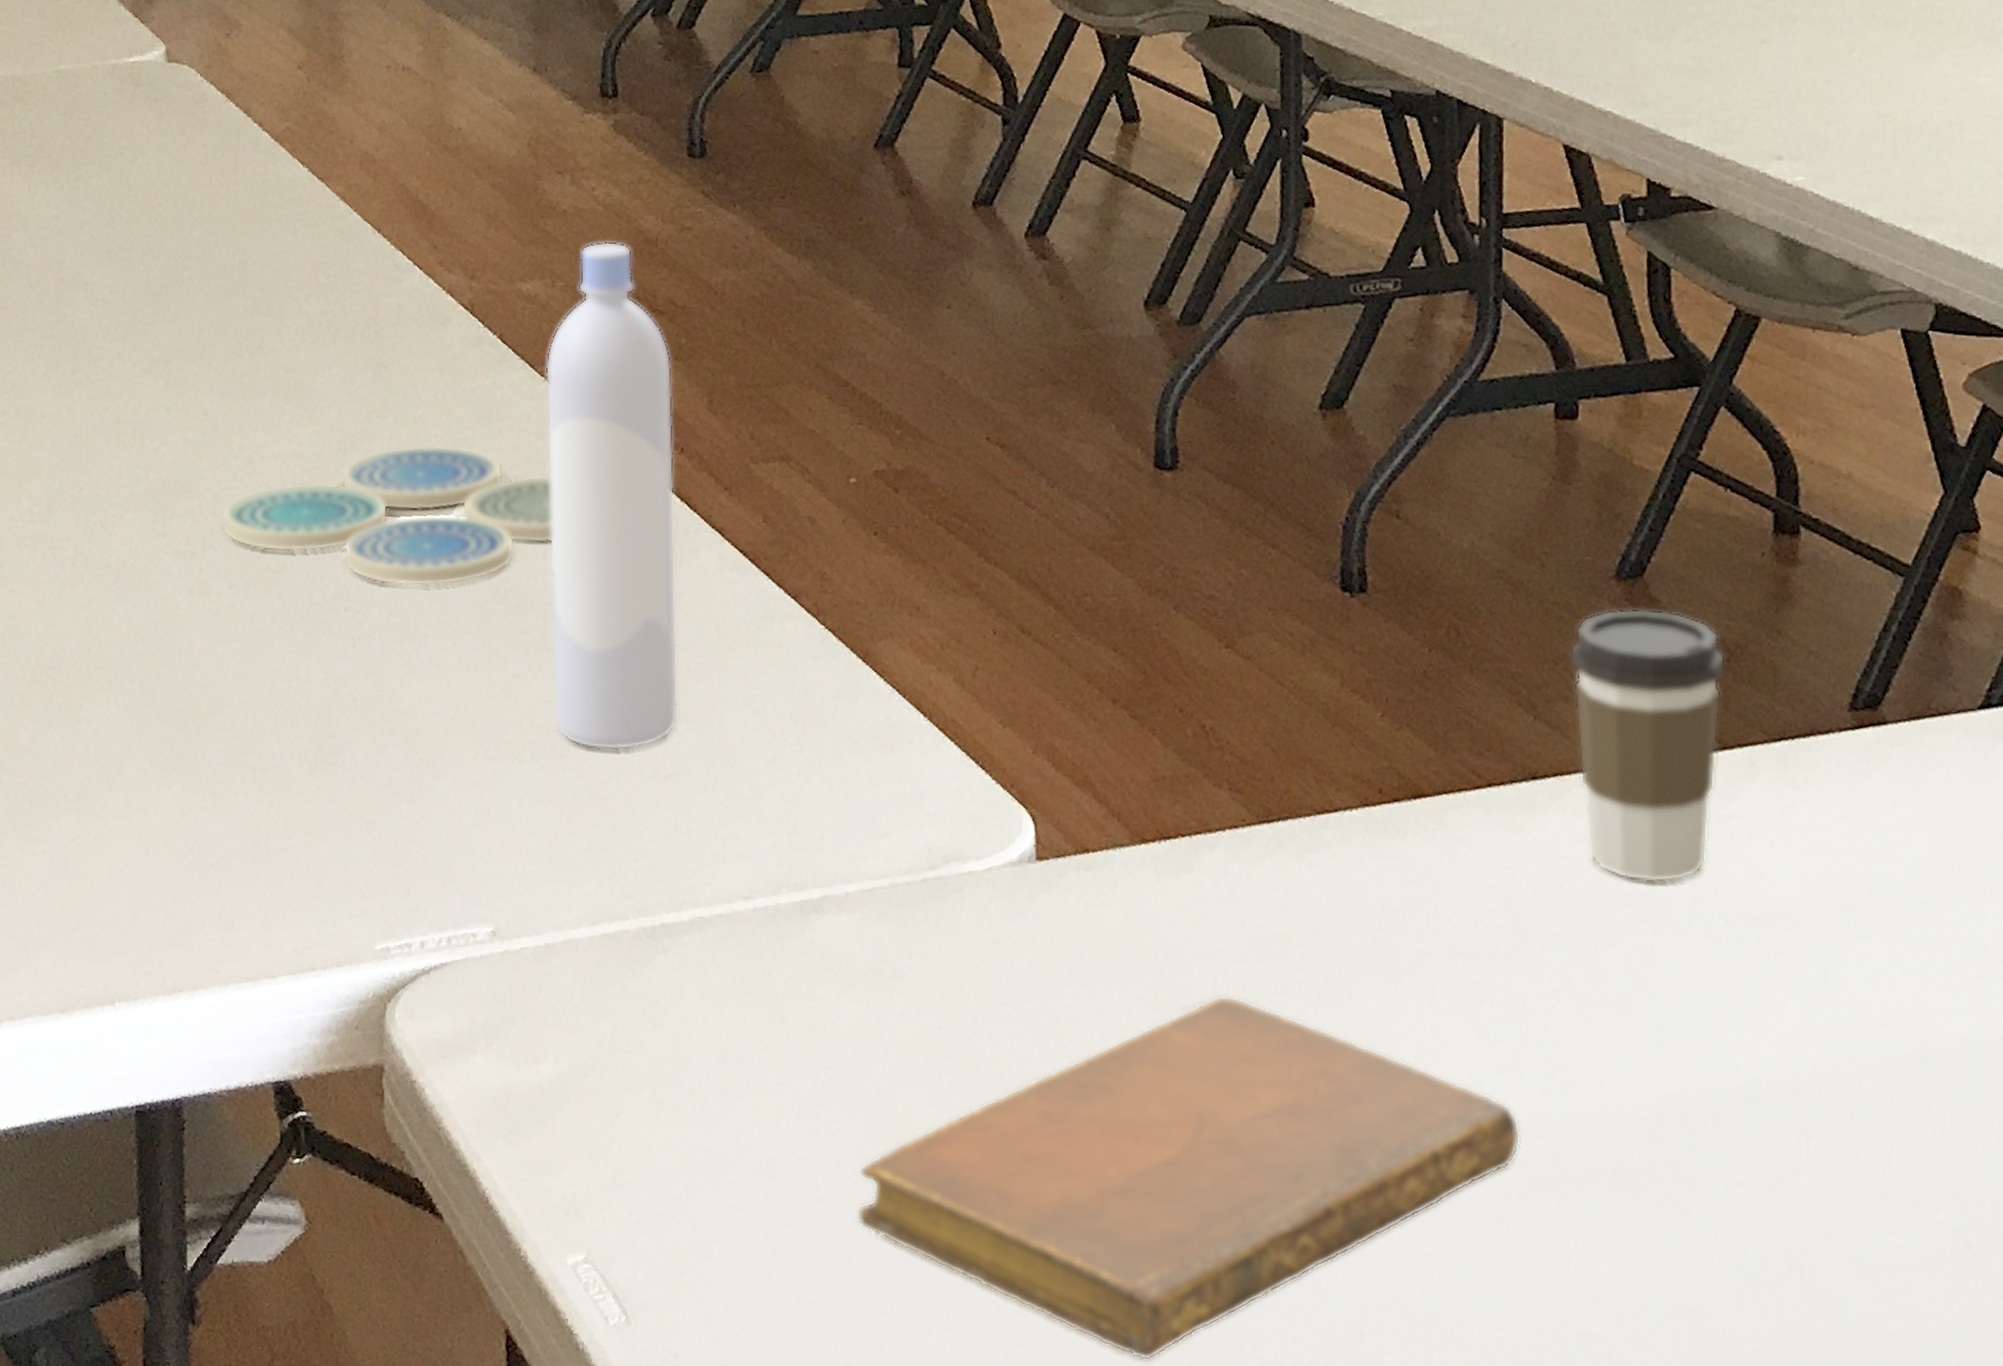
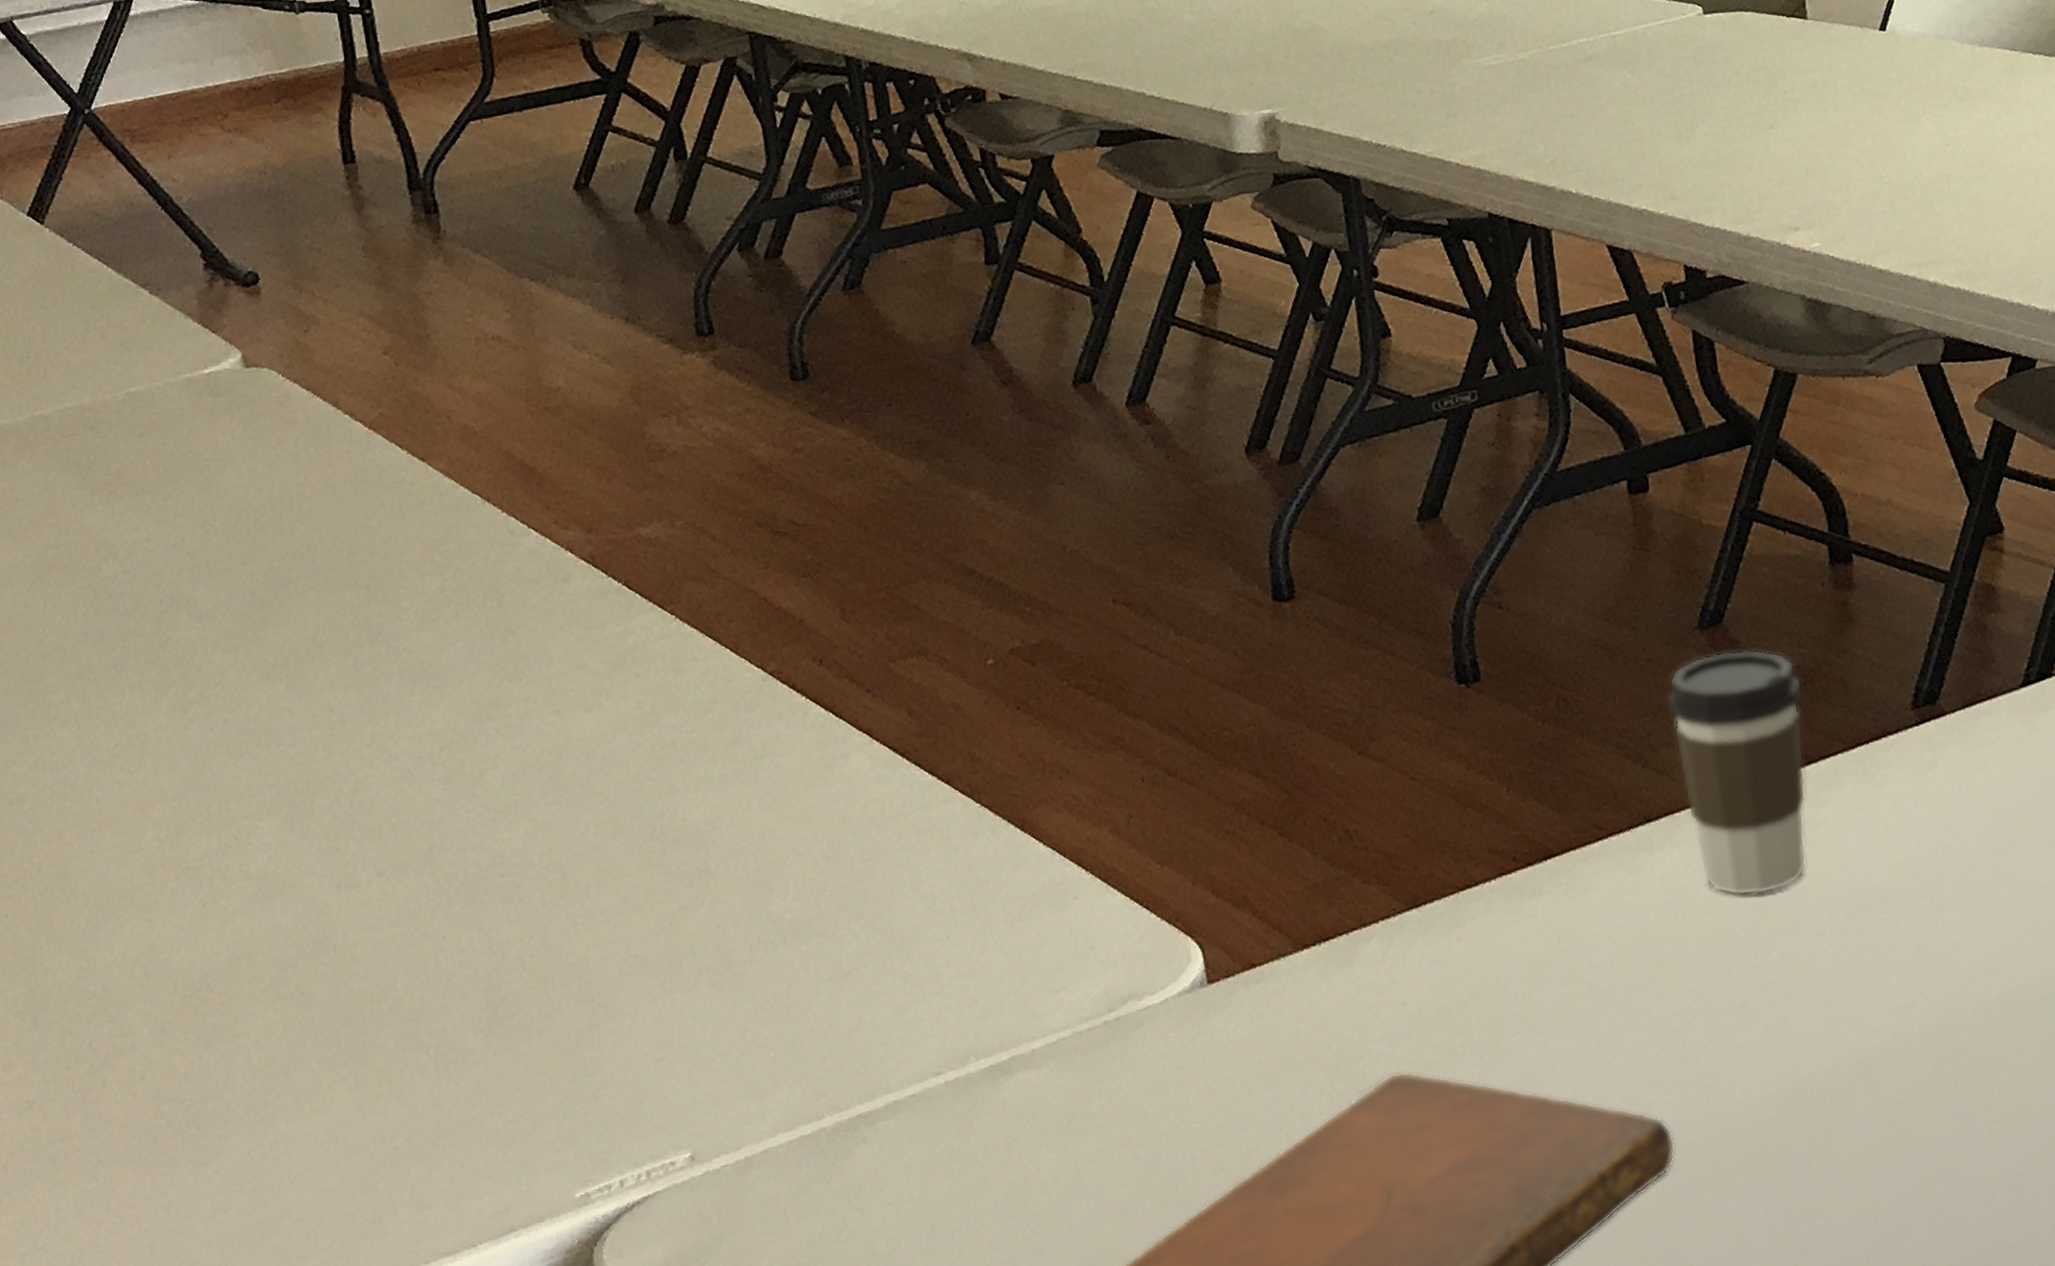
drink coaster: present [221,445,553,587] -> none [361,696,703,844]
bottle: present [545,241,679,751] -> none [674,473,850,963]

